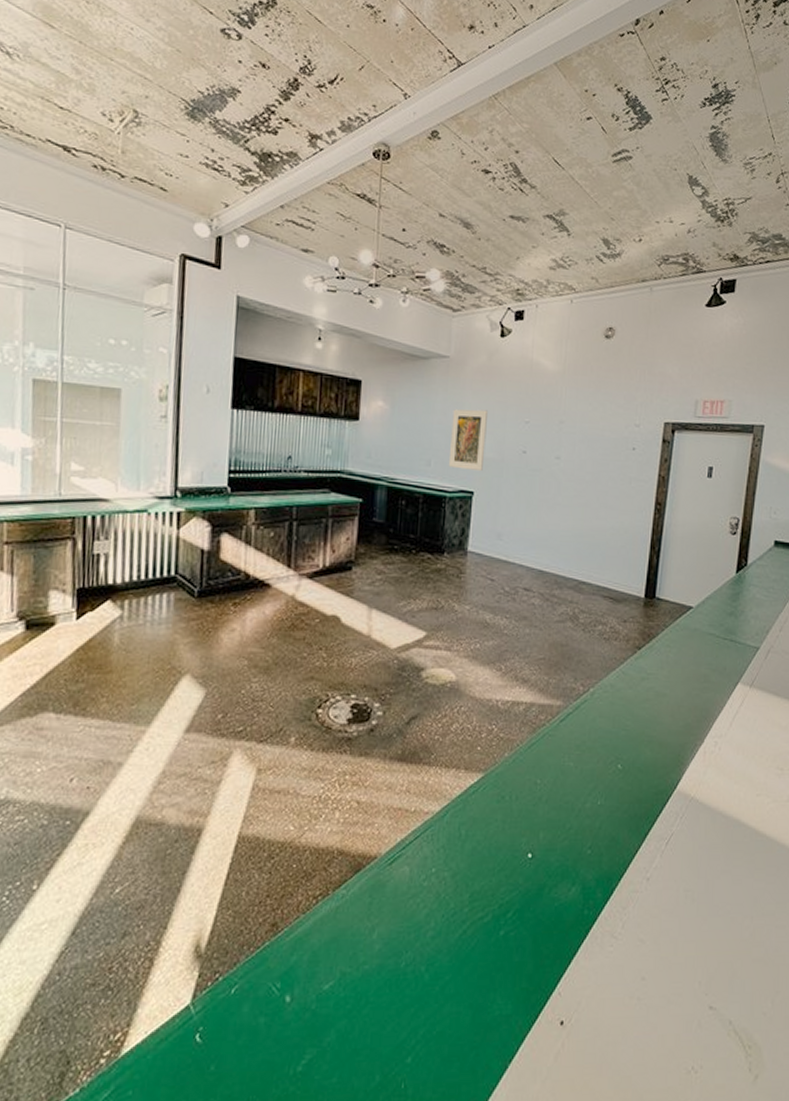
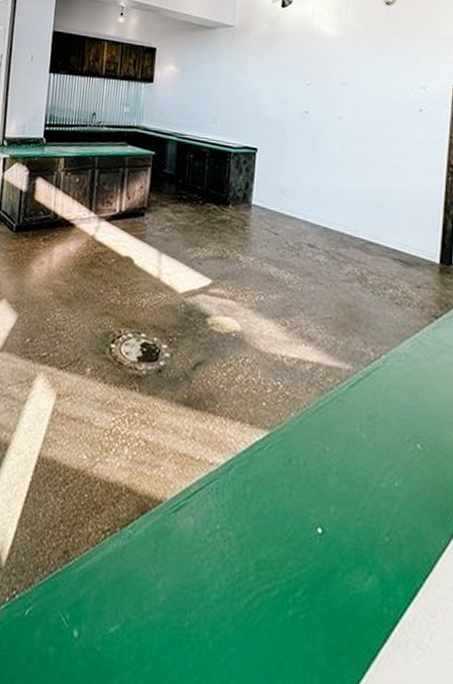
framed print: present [448,409,489,472] -> none [233,72,271,130]

